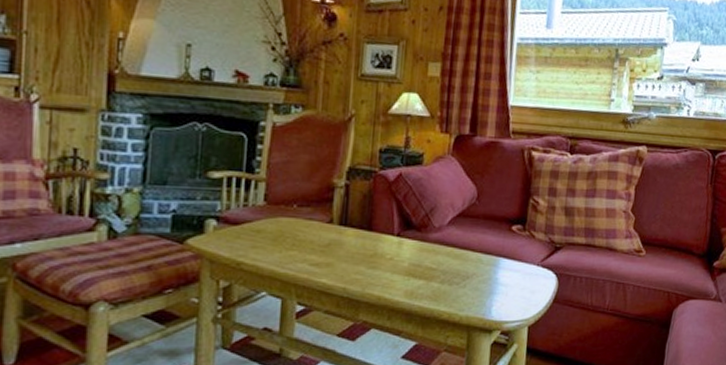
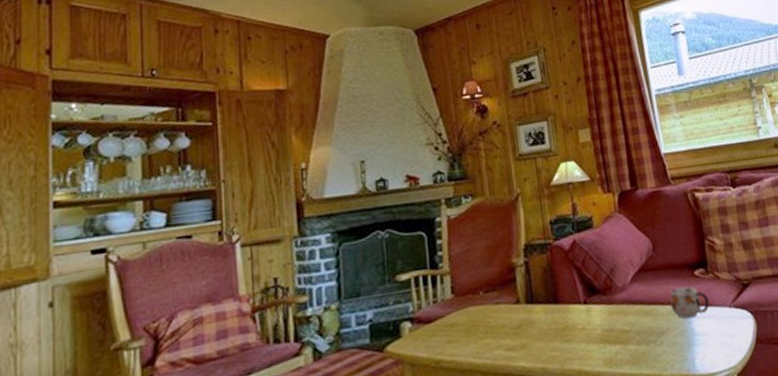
mug: none [481,238,520,269] -> present [670,286,710,319]

